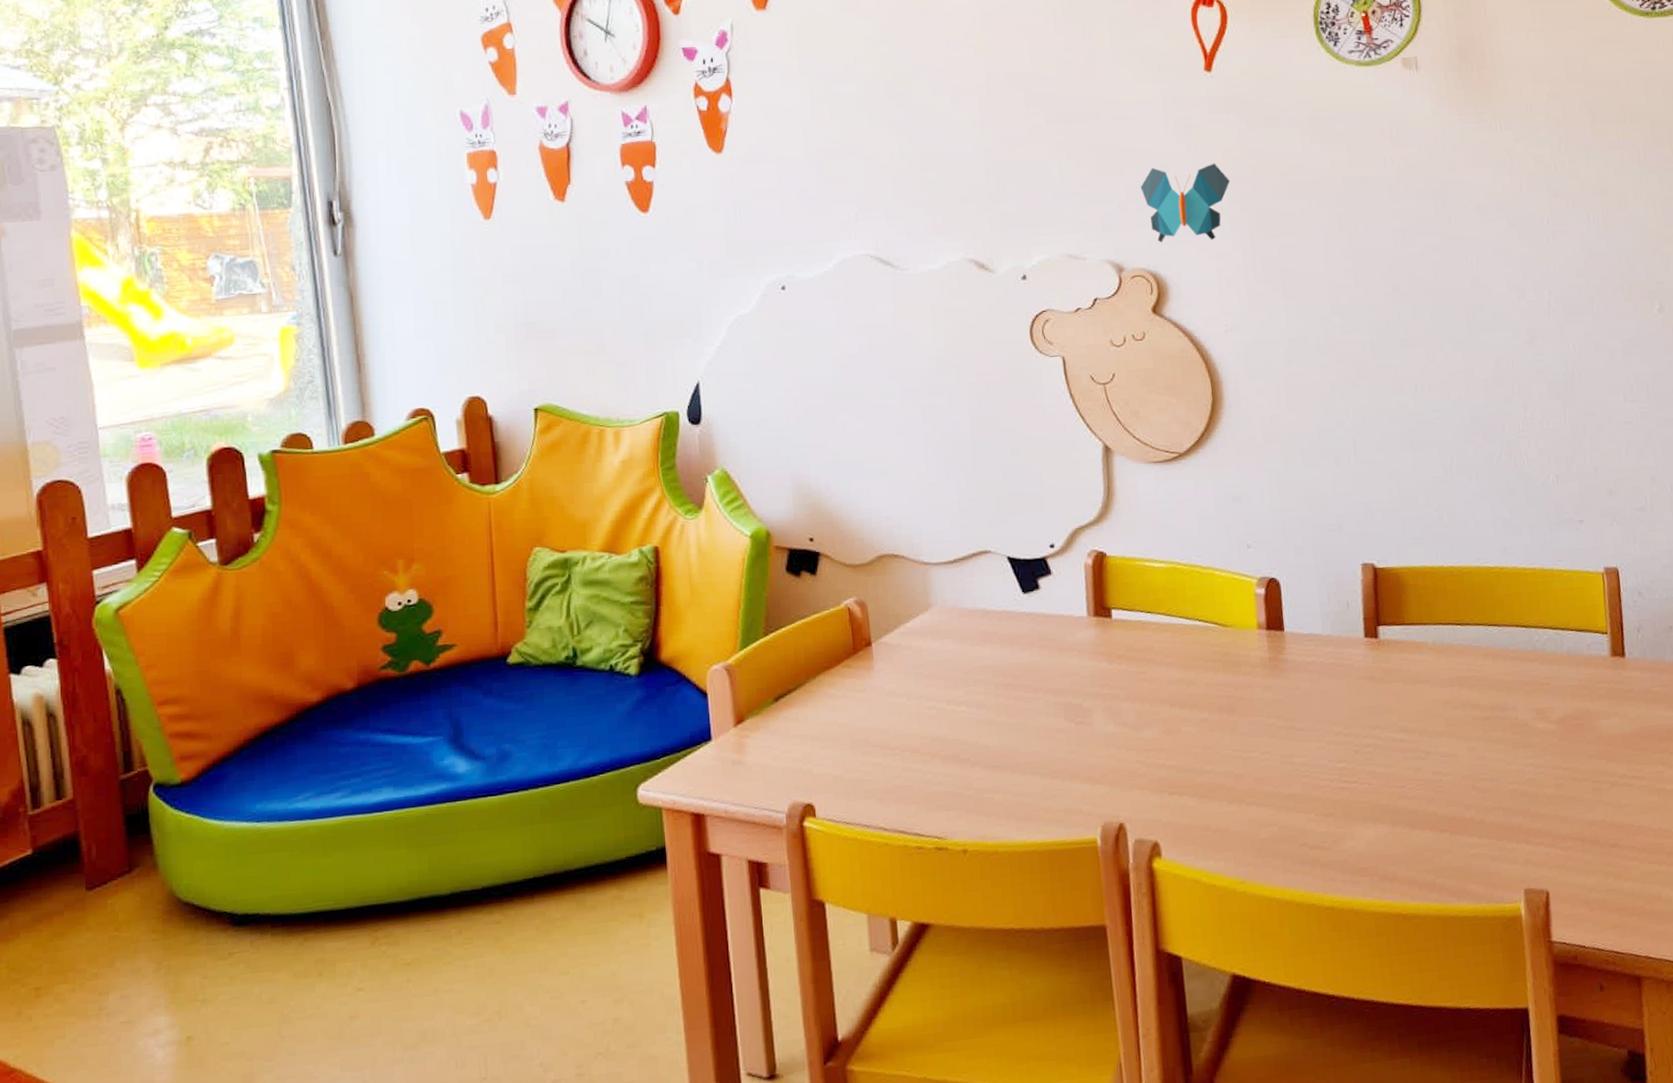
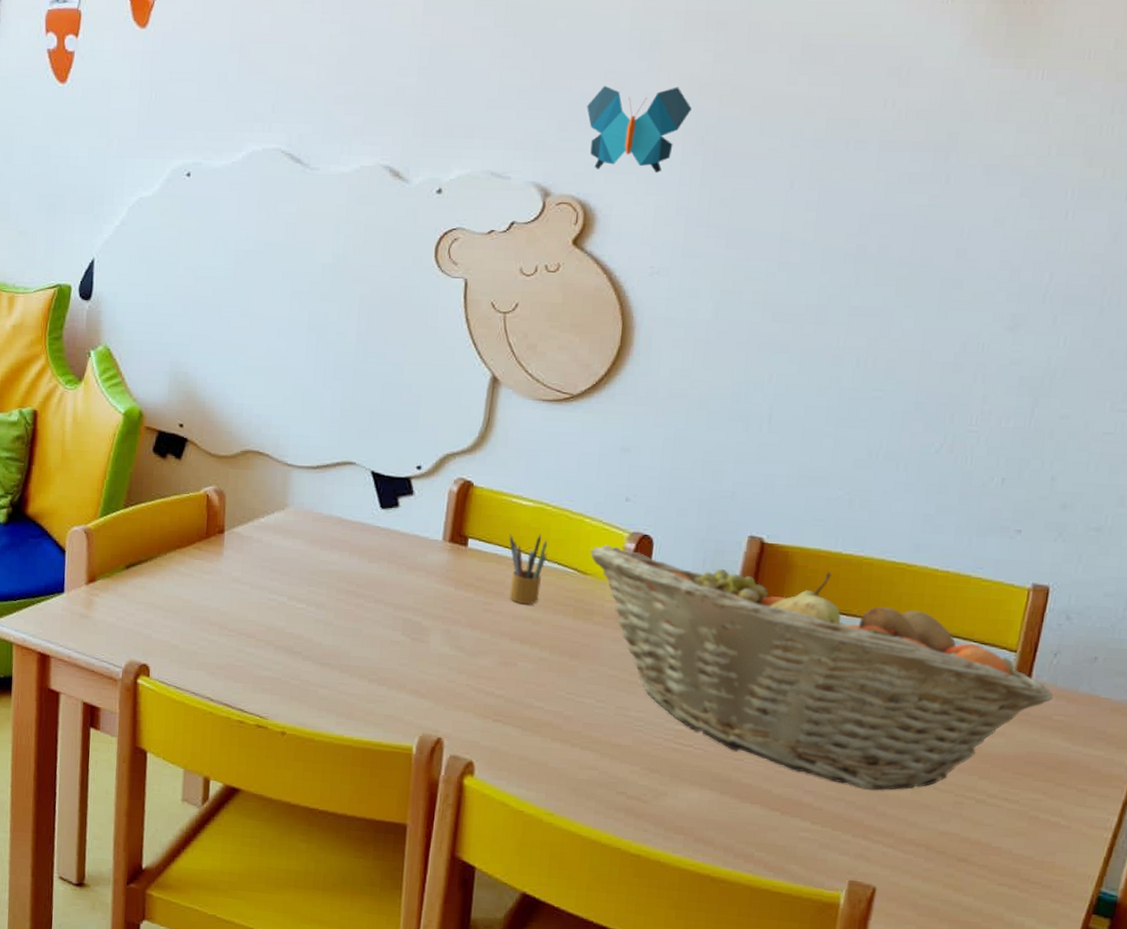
pencil box: none [1149,593,1188,668] -> present [509,534,548,605]
fruit basket: none [1225,586,1647,793] -> present [589,544,1053,791]

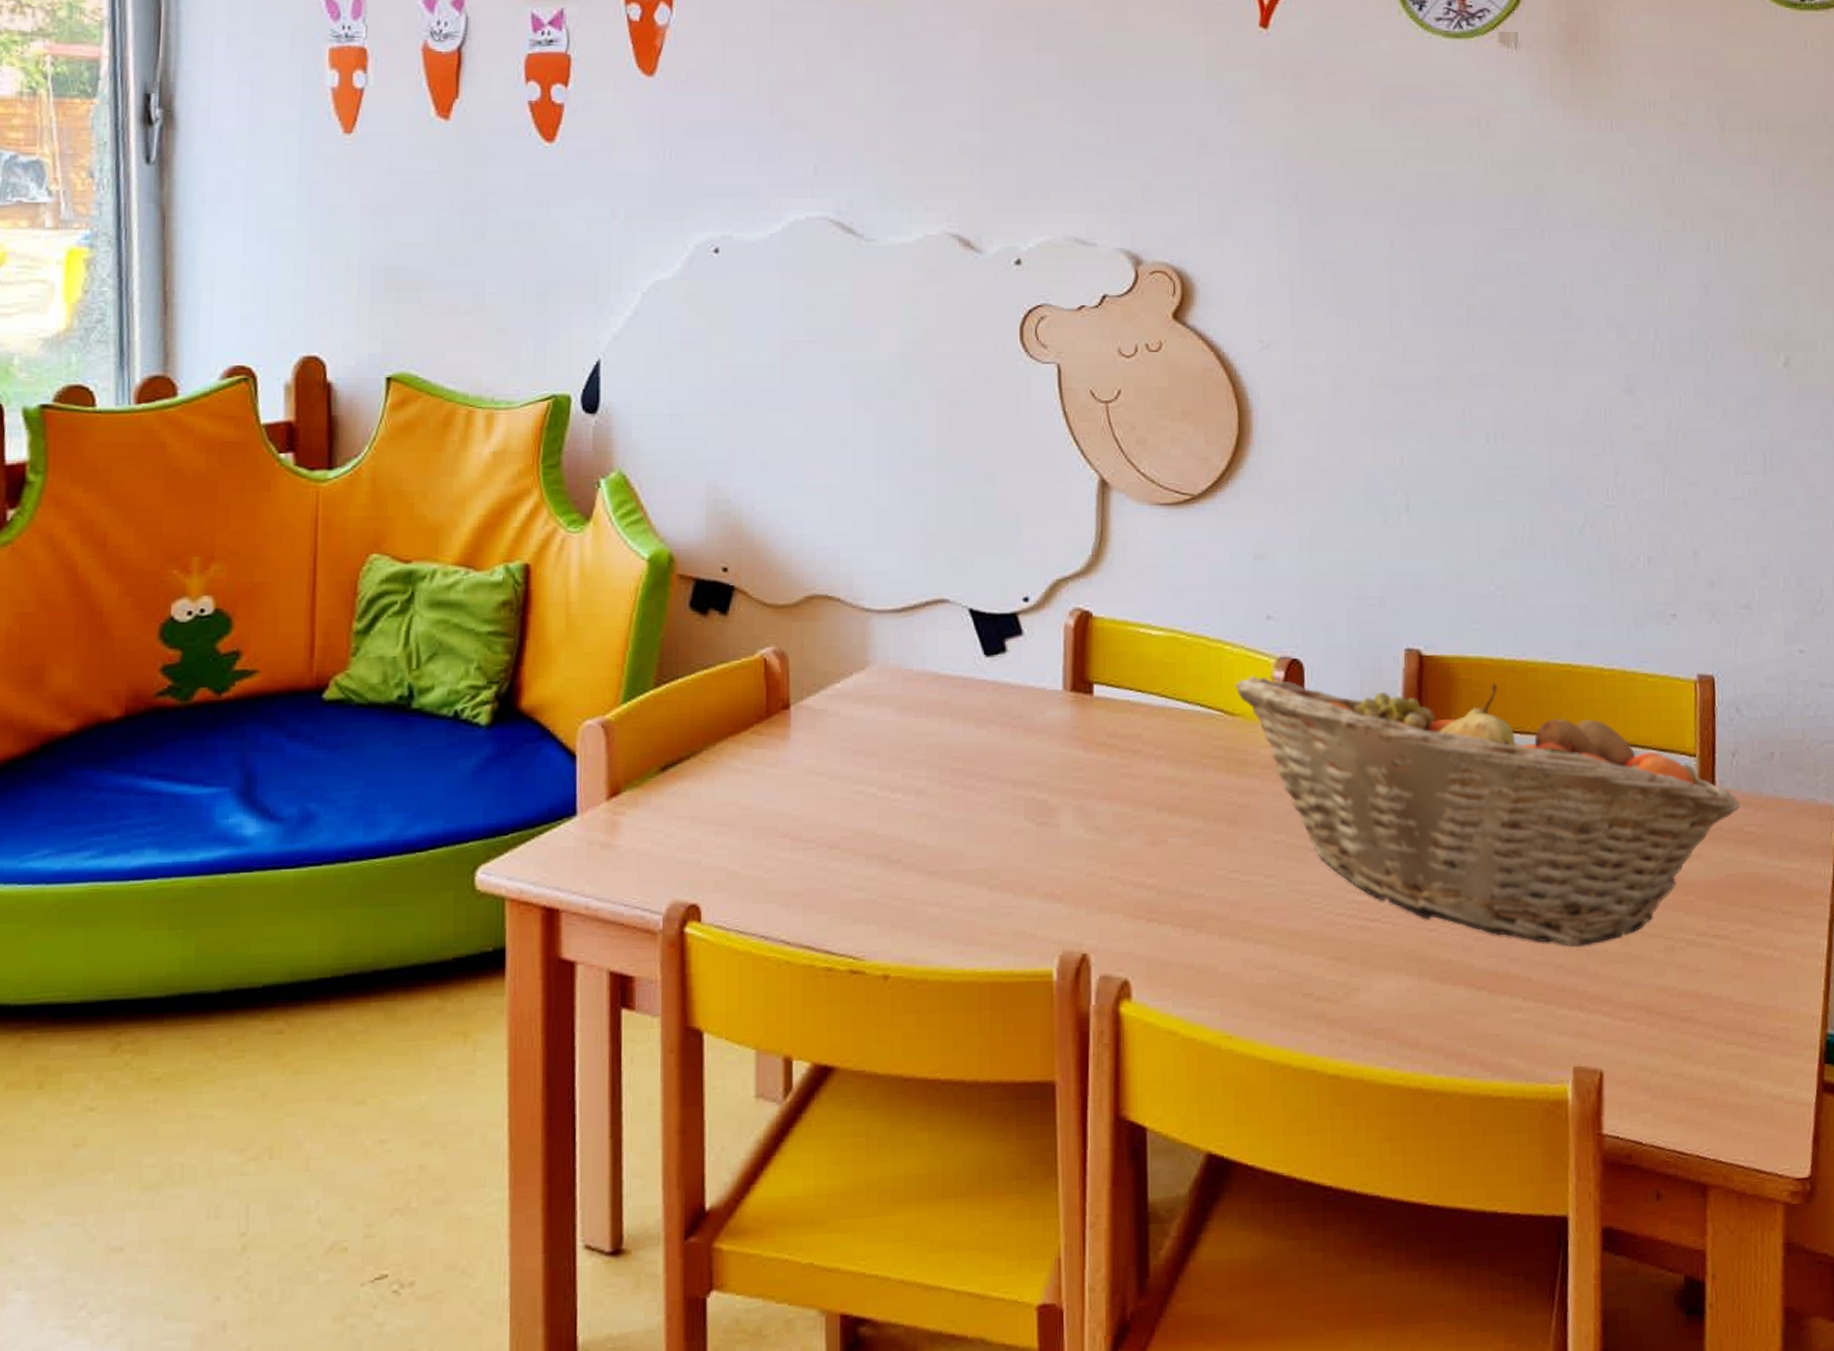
pencil box: present [509,534,548,605] -> none [1141,670,1187,762]
decorative butterfly: present [586,85,692,174] -> none [1170,139,1280,236]

